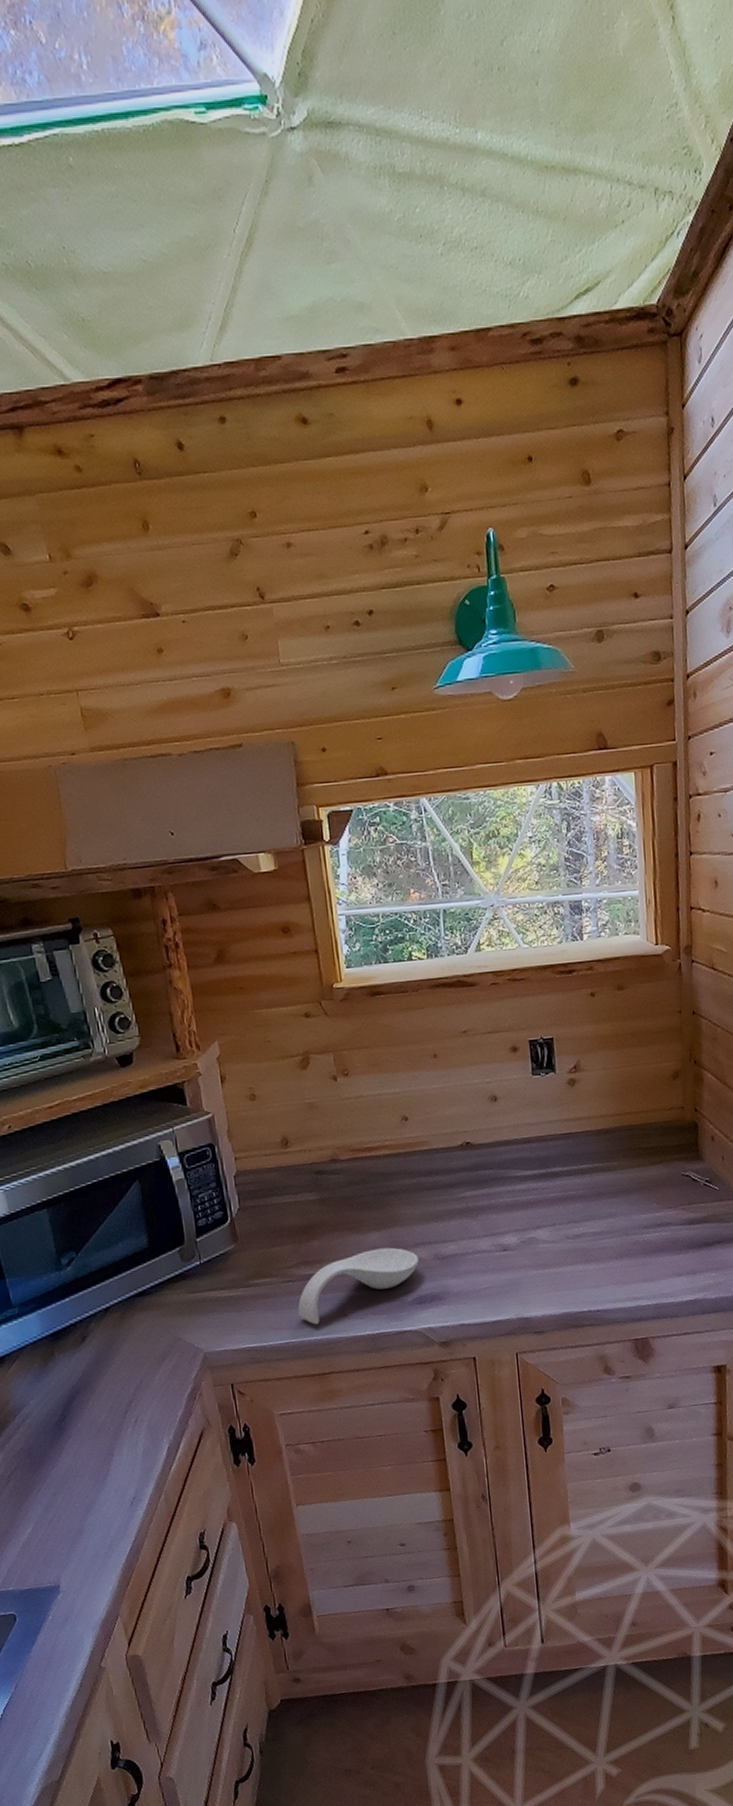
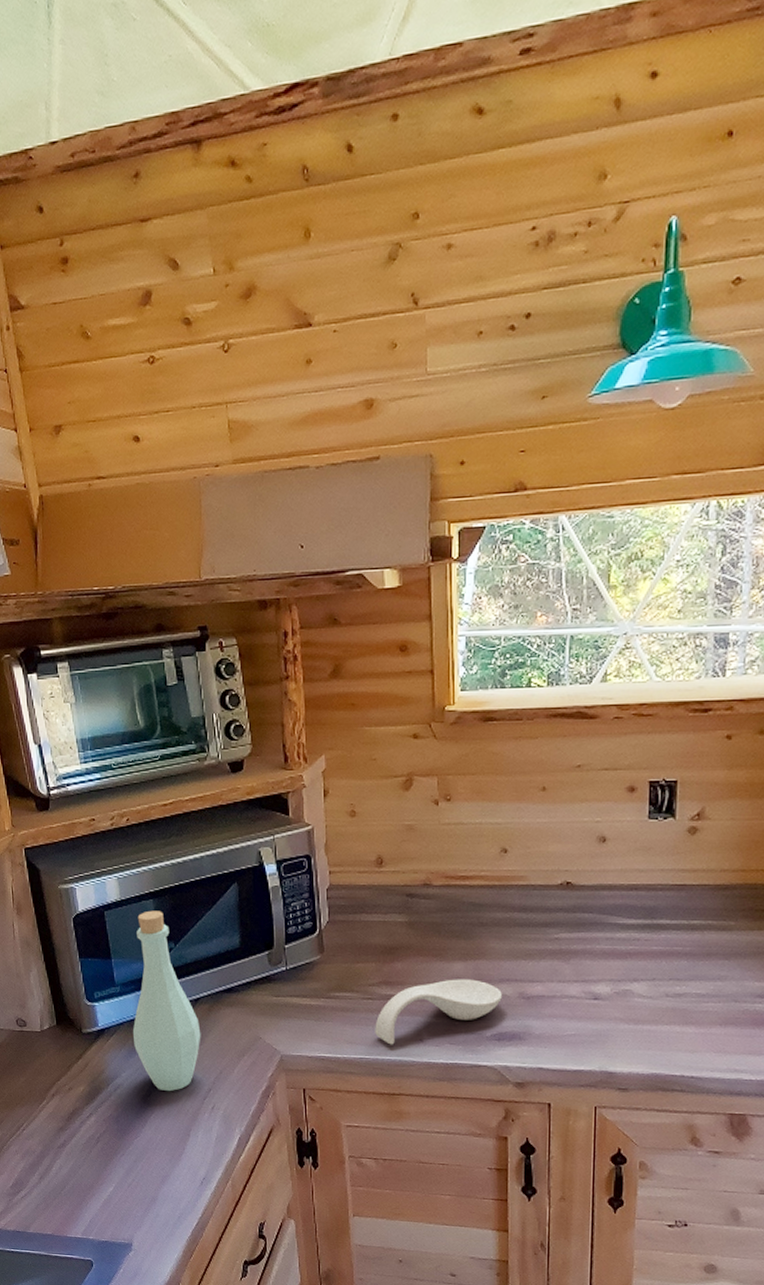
bottle: none [31,1220,116,1412] -> present [132,910,201,1092]

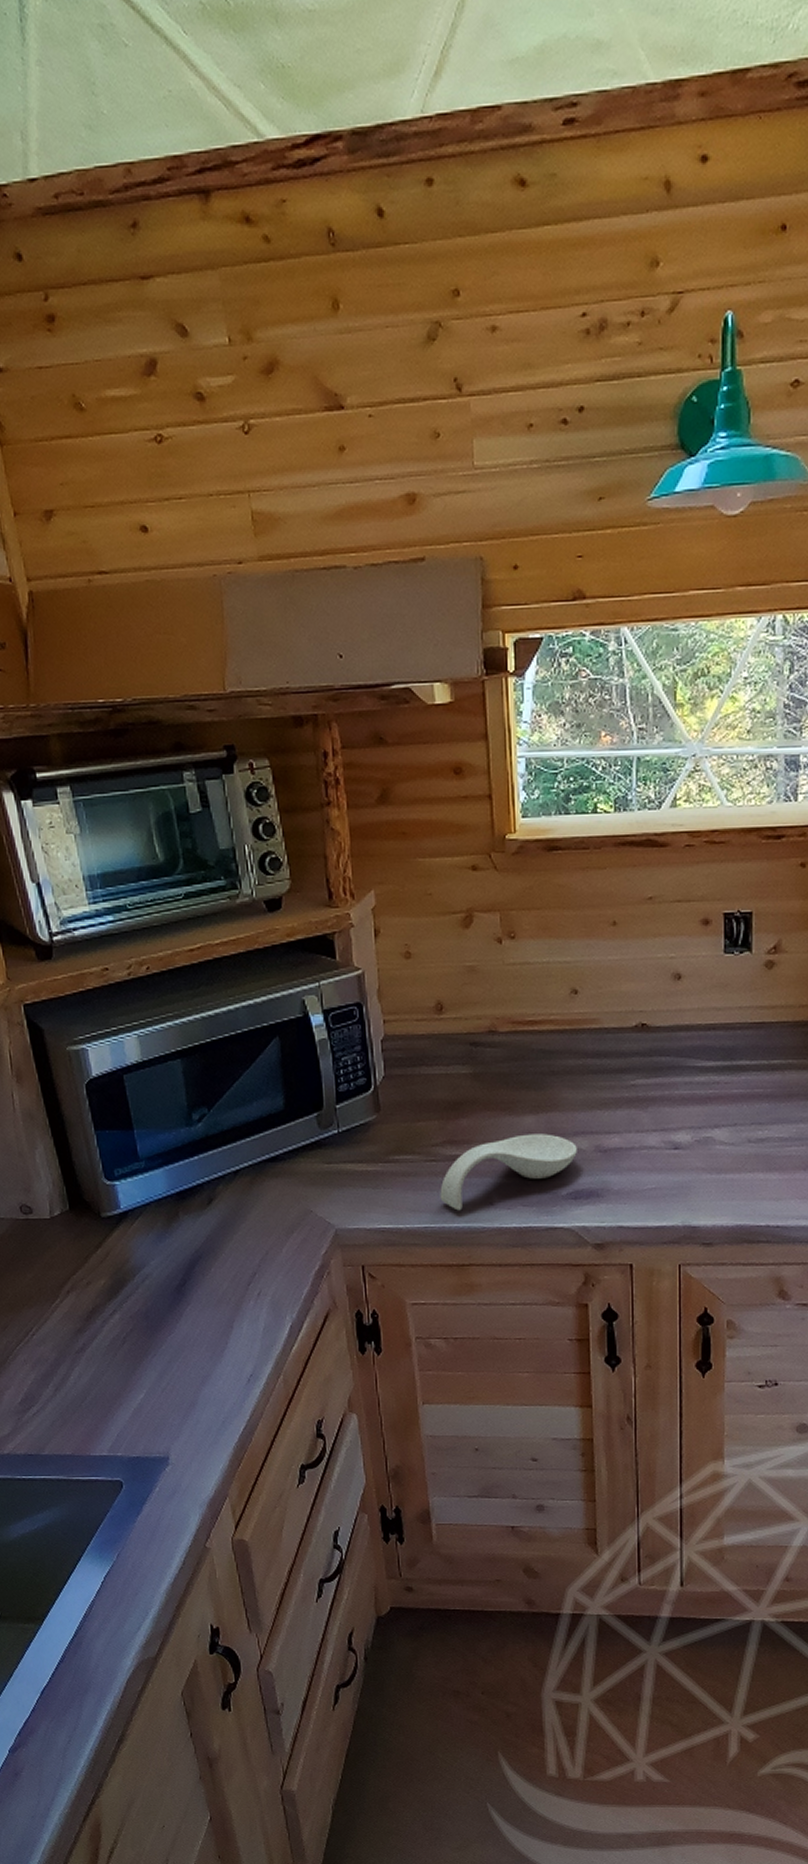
bottle: present [132,910,201,1092] -> none [161,1071,243,1279]

